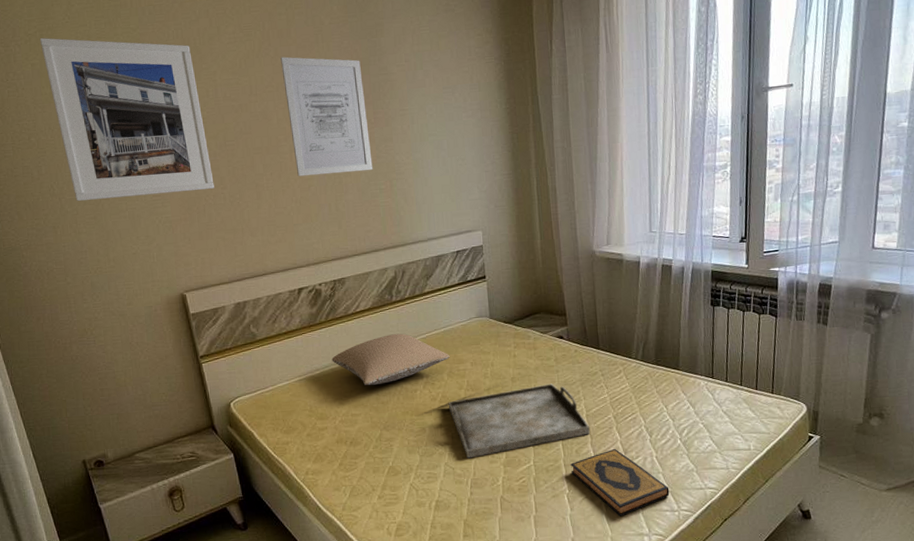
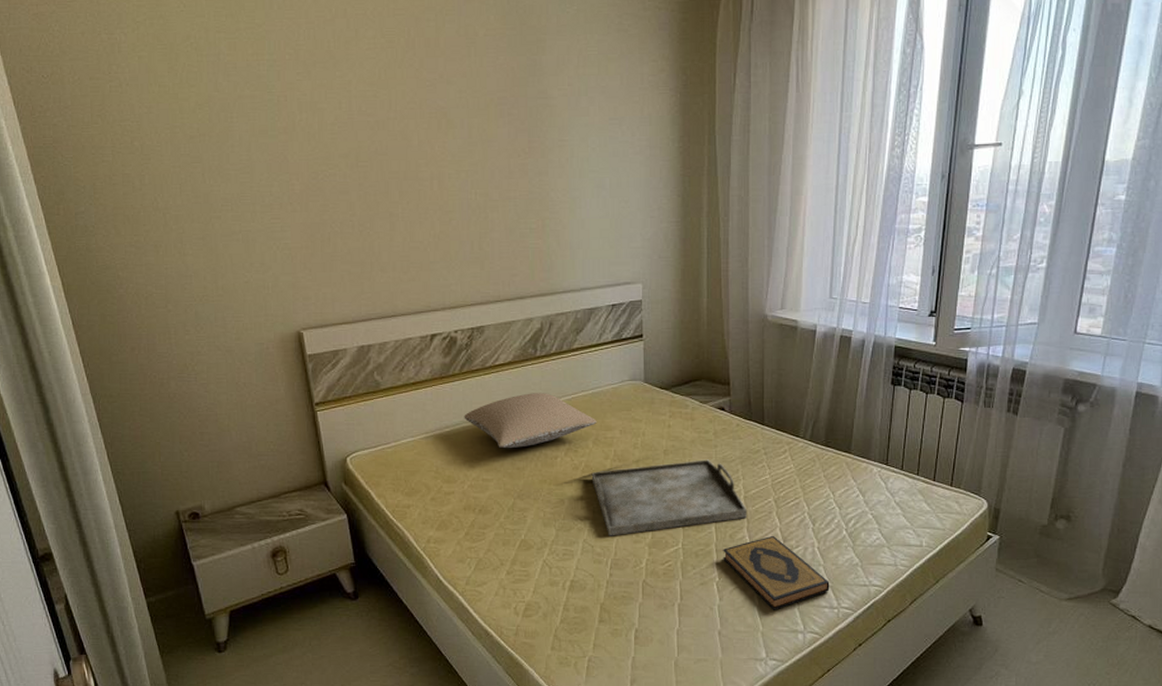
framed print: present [39,37,214,202] -> none [149,26,342,219]
wall art: present [280,57,373,177] -> none [426,69,524,208]

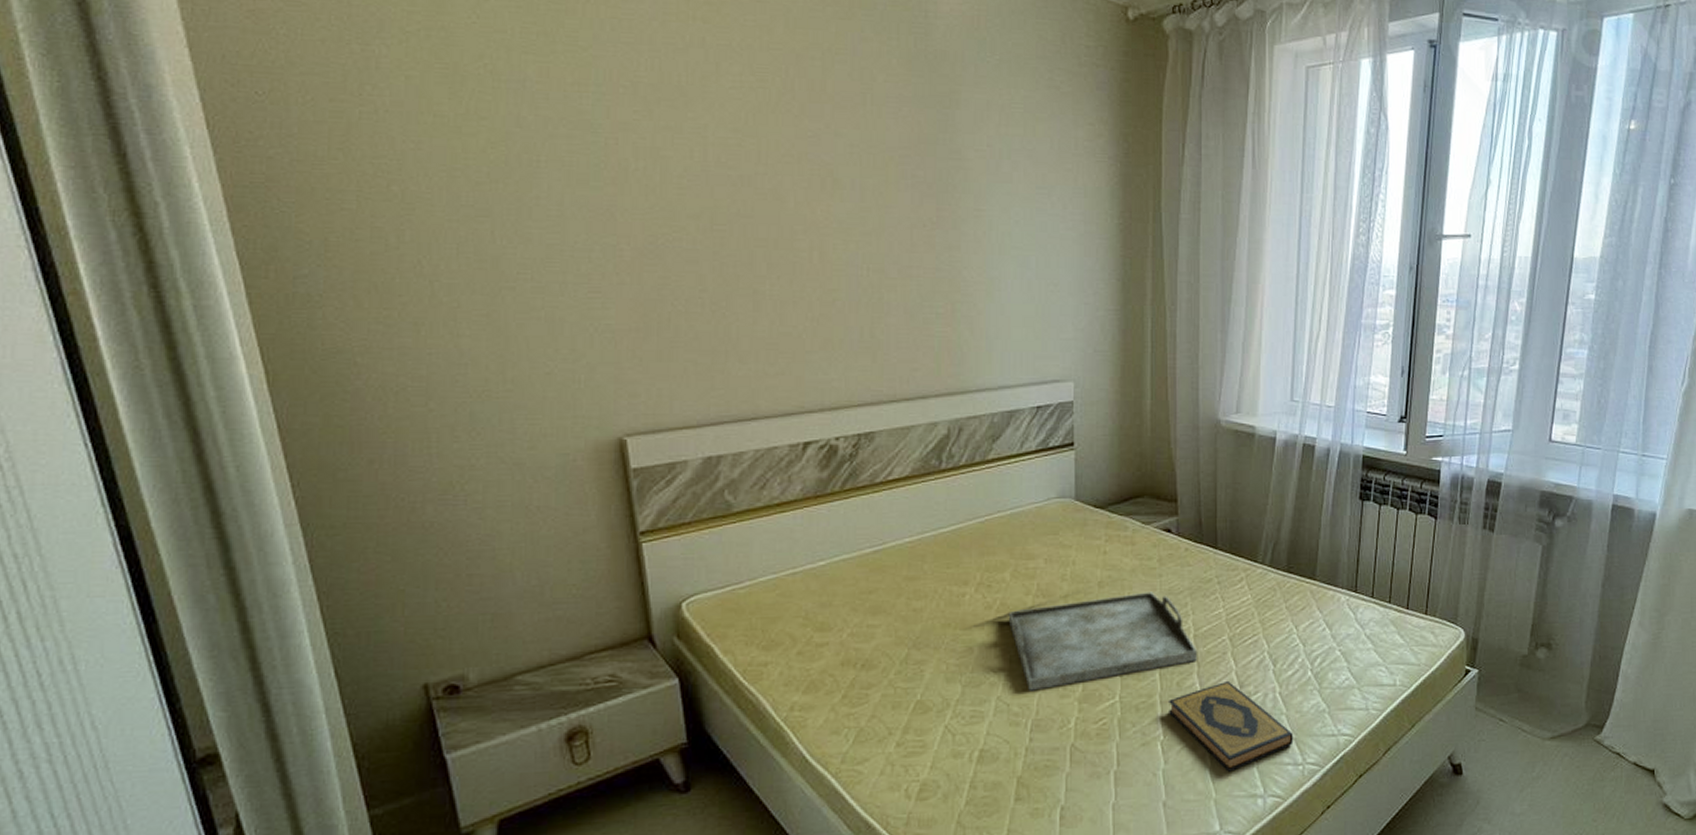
pillow: present [464,393,597,448] -> none [845,514,1016,584]

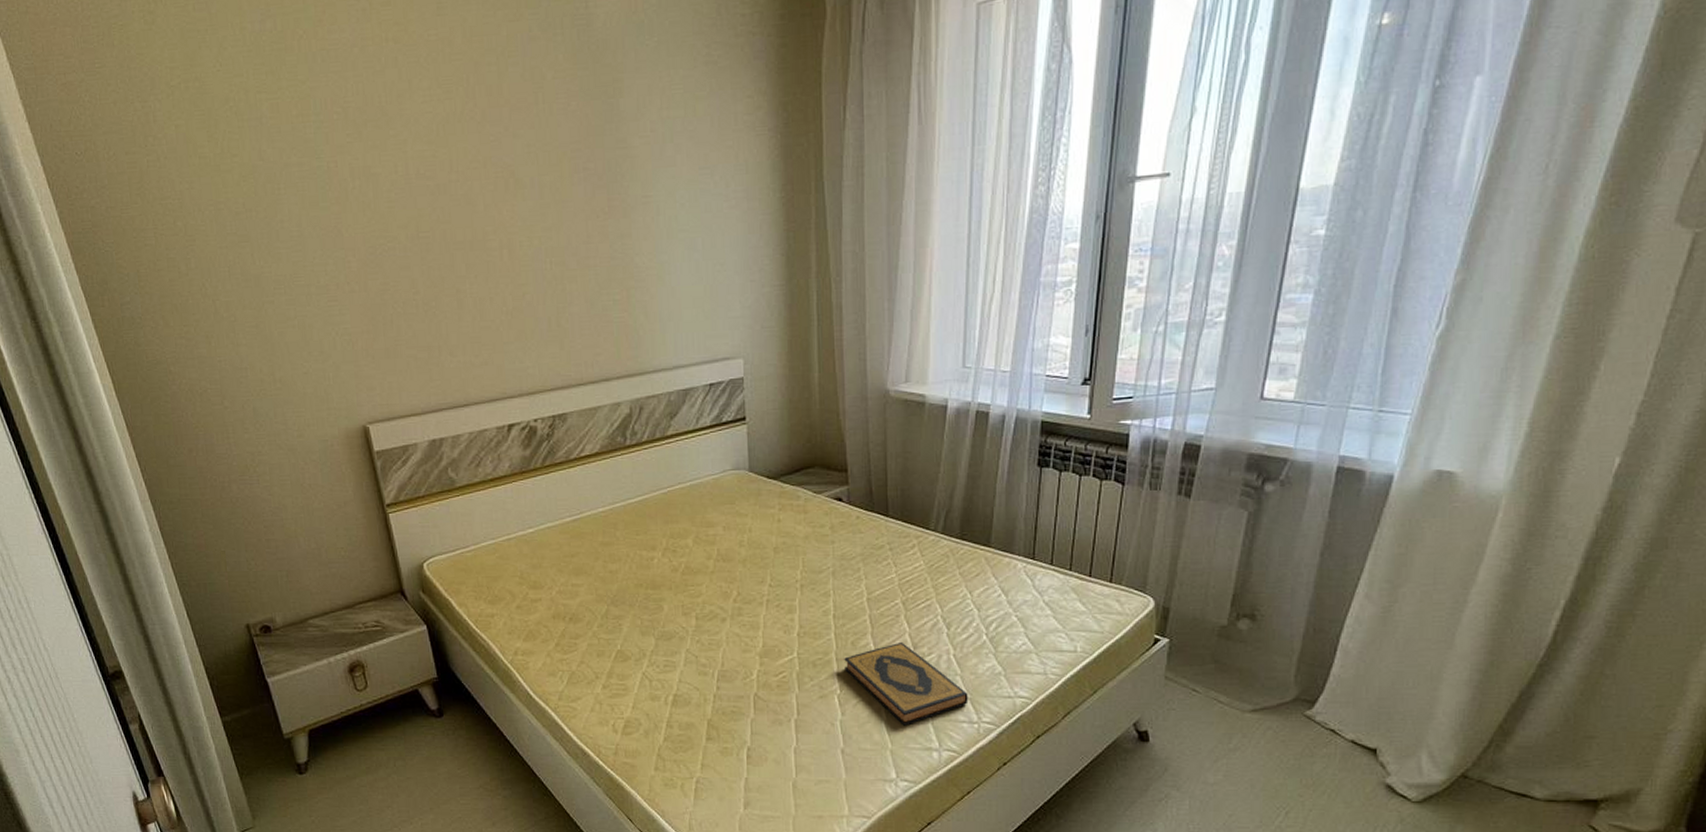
serving tray: present [1008,592,1198,691] -> none [692,557,872,645]

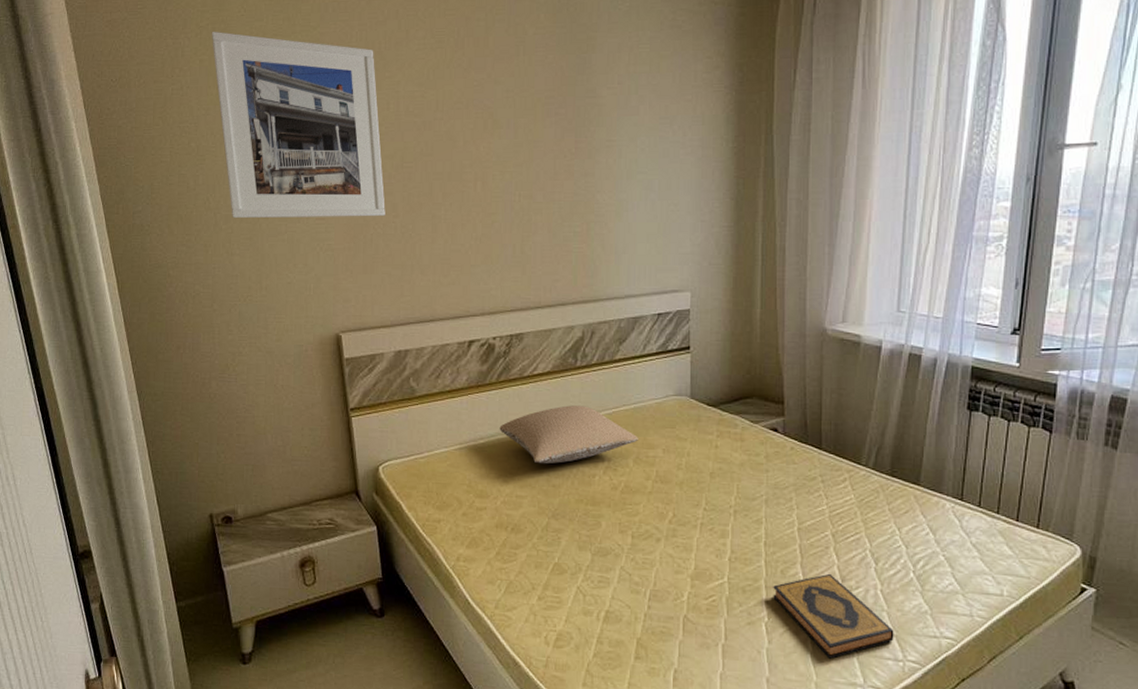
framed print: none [184,90,404,305] -> present [211,31,385,219]
pillow: none [548,486,697,549] -> present [499,405,638,464]

